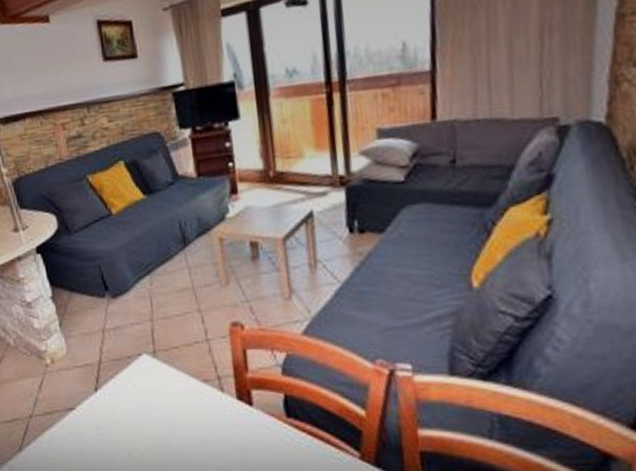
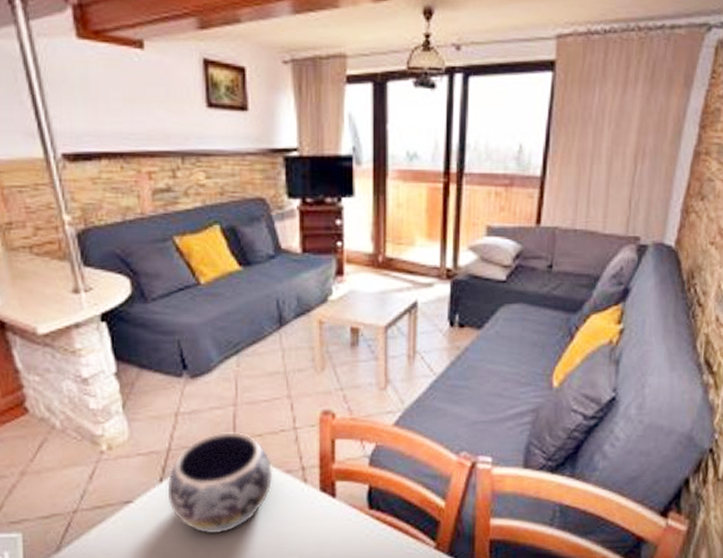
decorative bowl: none [101,345,193,439] -> present [167,432,273,534]

